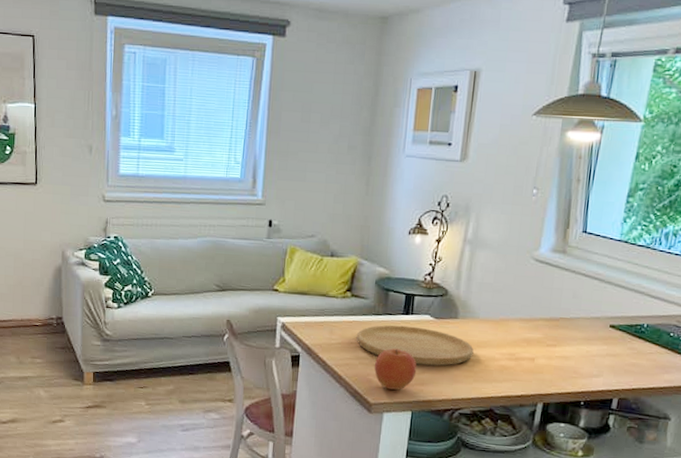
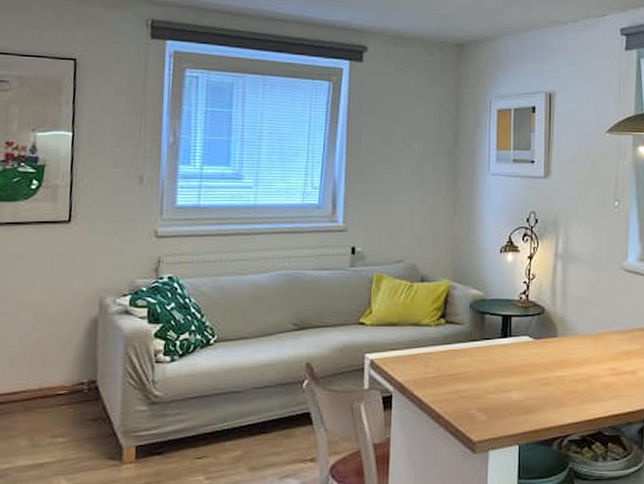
cutting board: present [356,324,474,366] -> none [453,350,576,391]
fruit: present [374,348,417,390] -> none [476,376,520,423]

